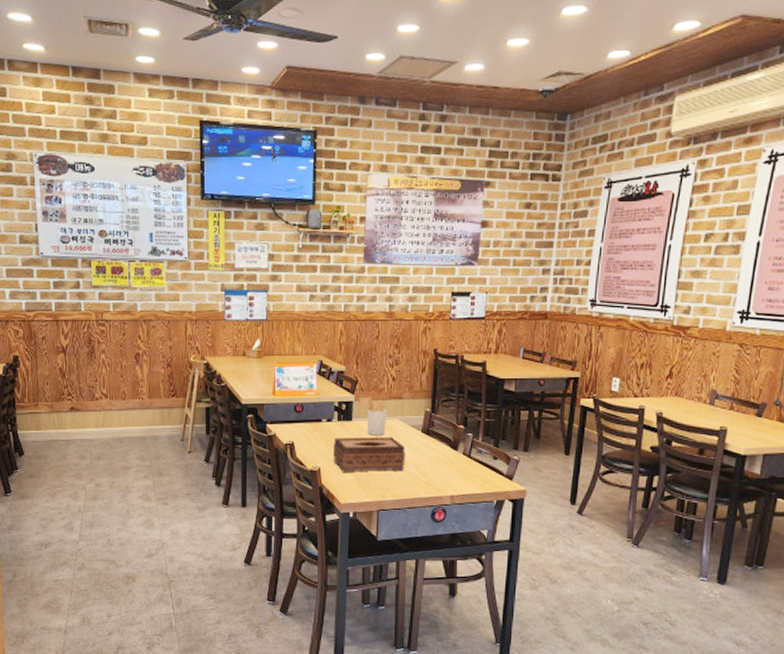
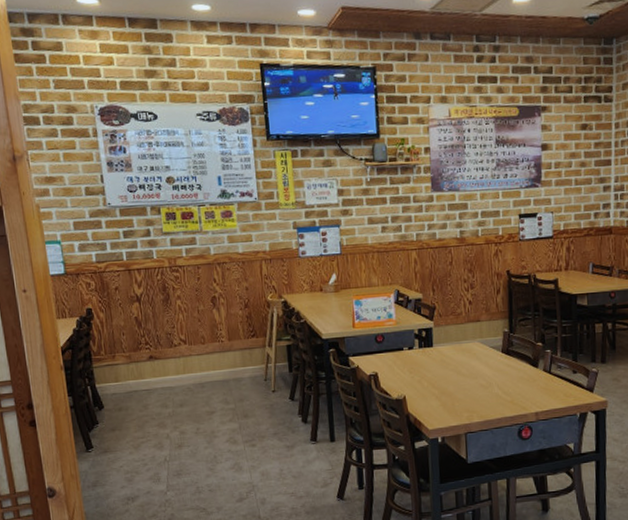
tissue box: present [333,437,405,473] -> none [416,359,488,400]
utensil holder: present [359,396,388,435] -> none [438,321,467,360]

